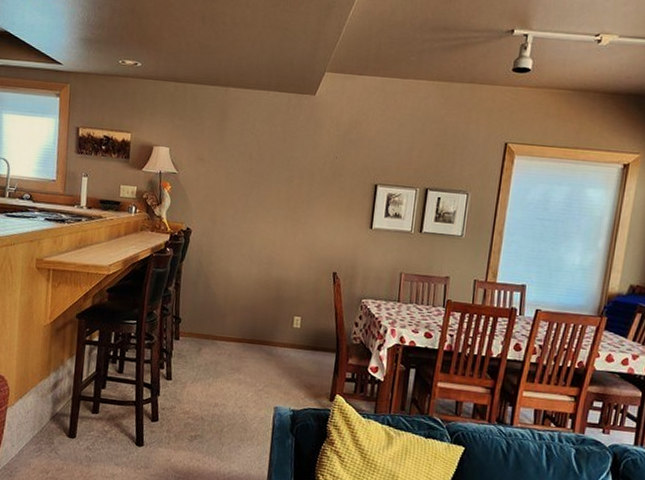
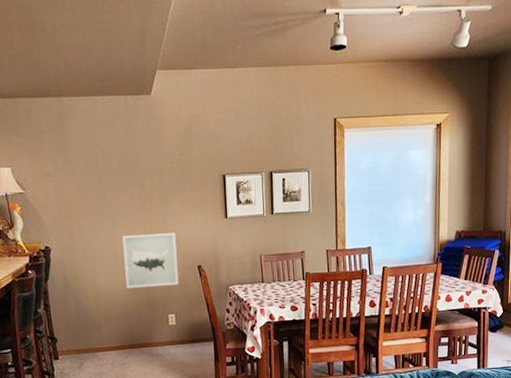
wall art: none [257,229,316,288] -> present [122,233,179,288]

